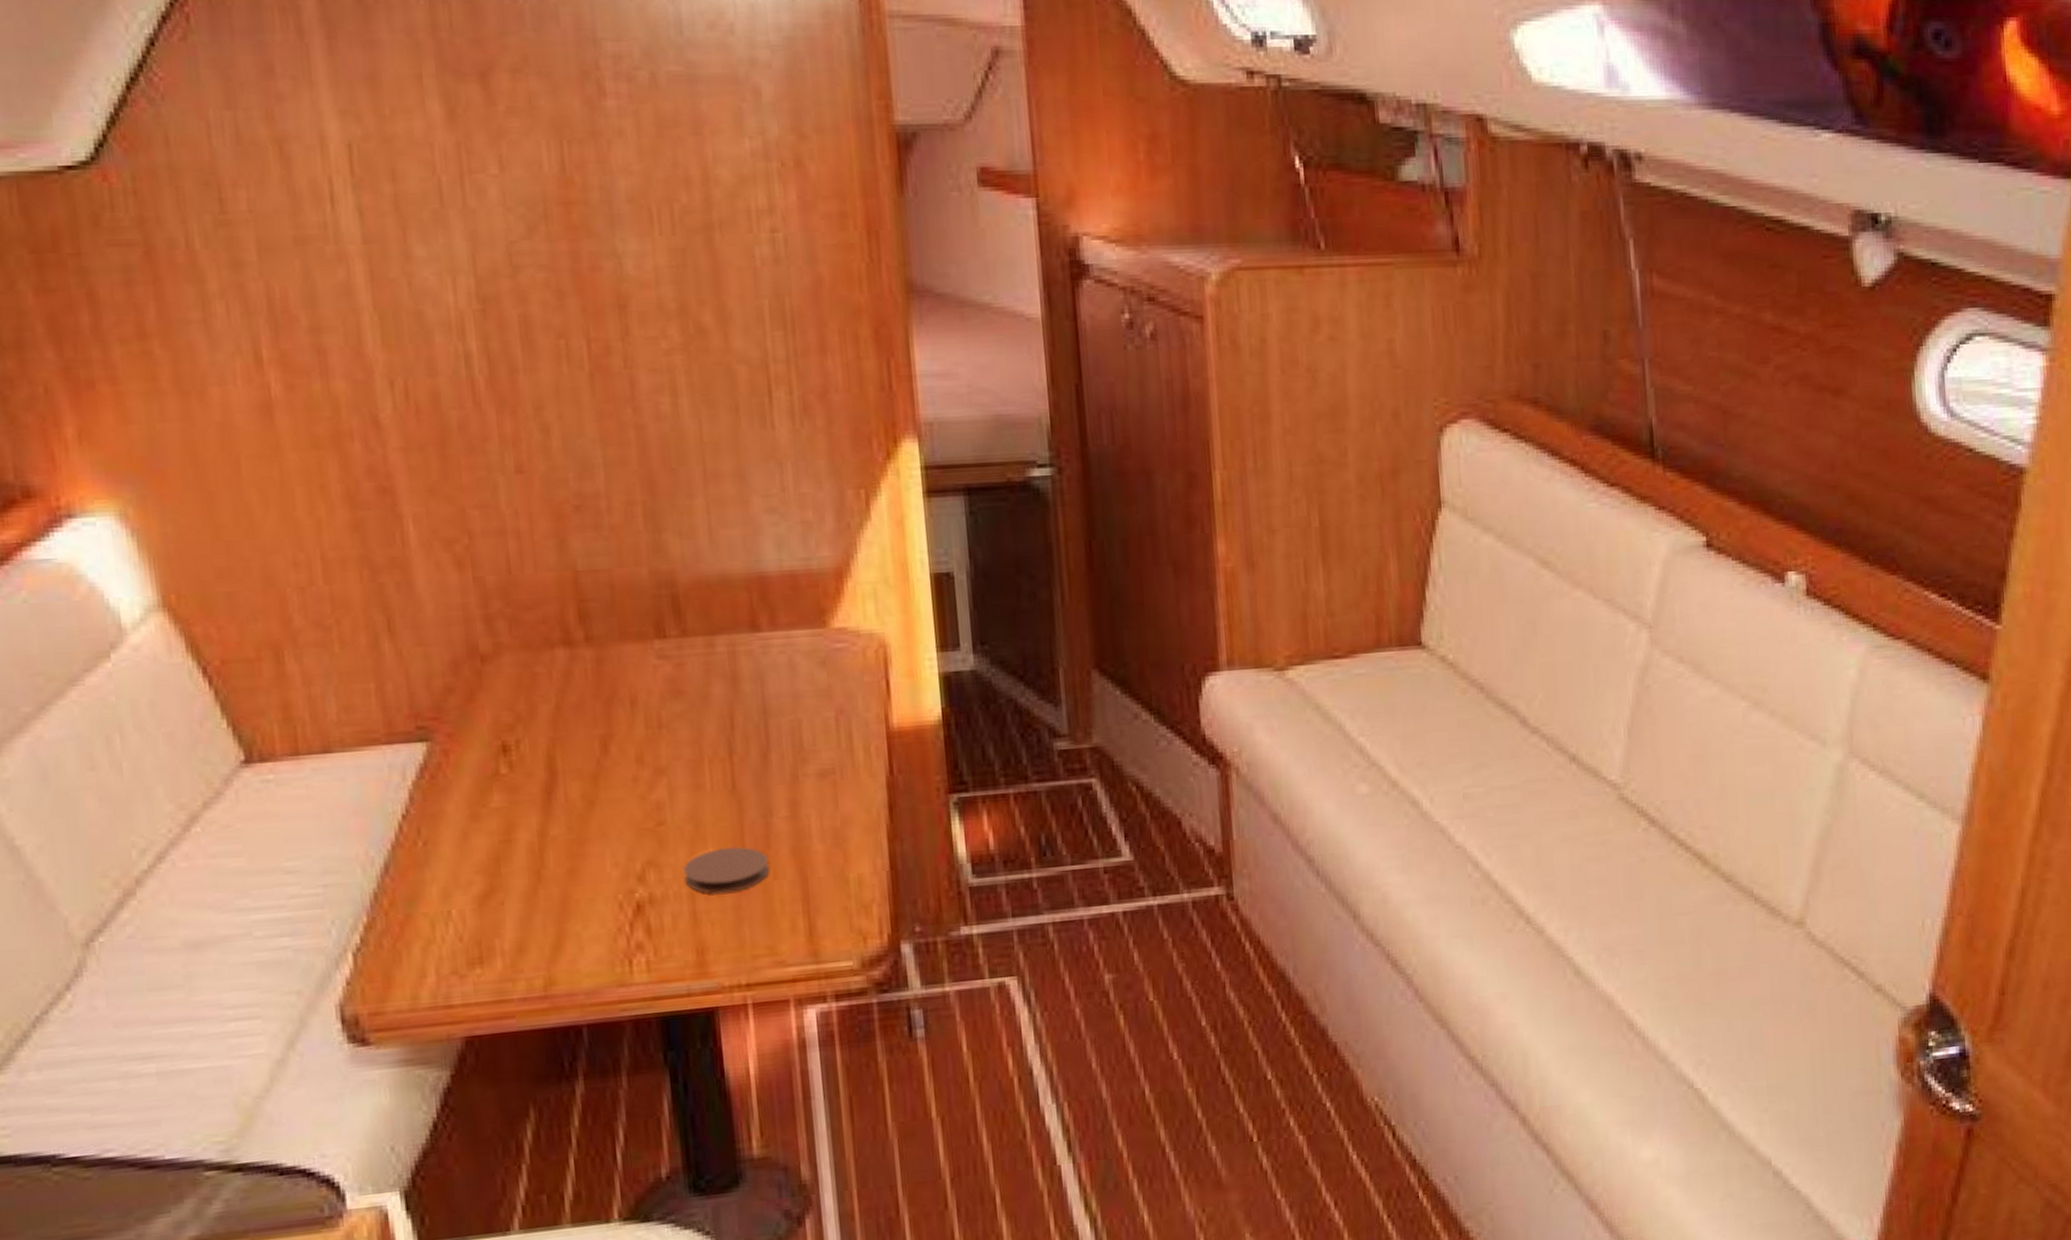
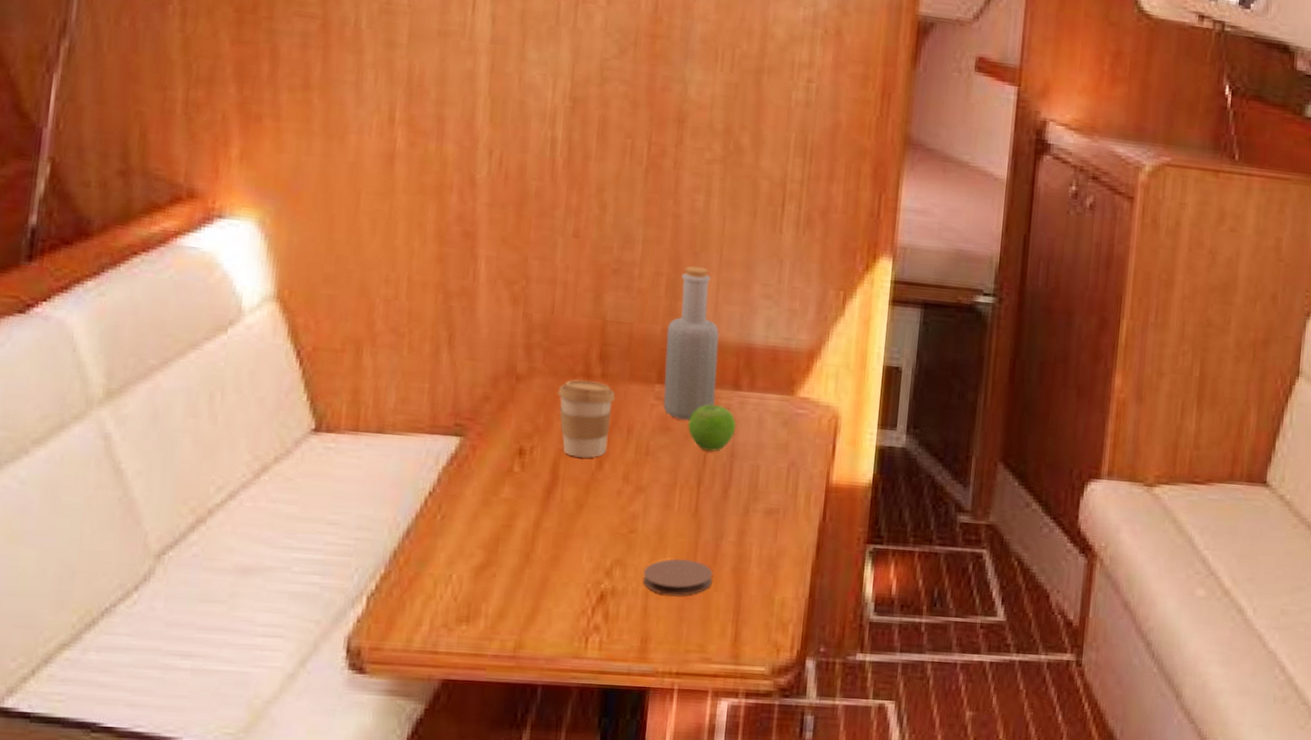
coffee cup: none [535,647,610,746] -> present [558,379,616,459]
bottle: none [655,485,733,679] -> present [663,265,719,420]
fruit: none [703,653,764,713] -> present [688,404,736,452]

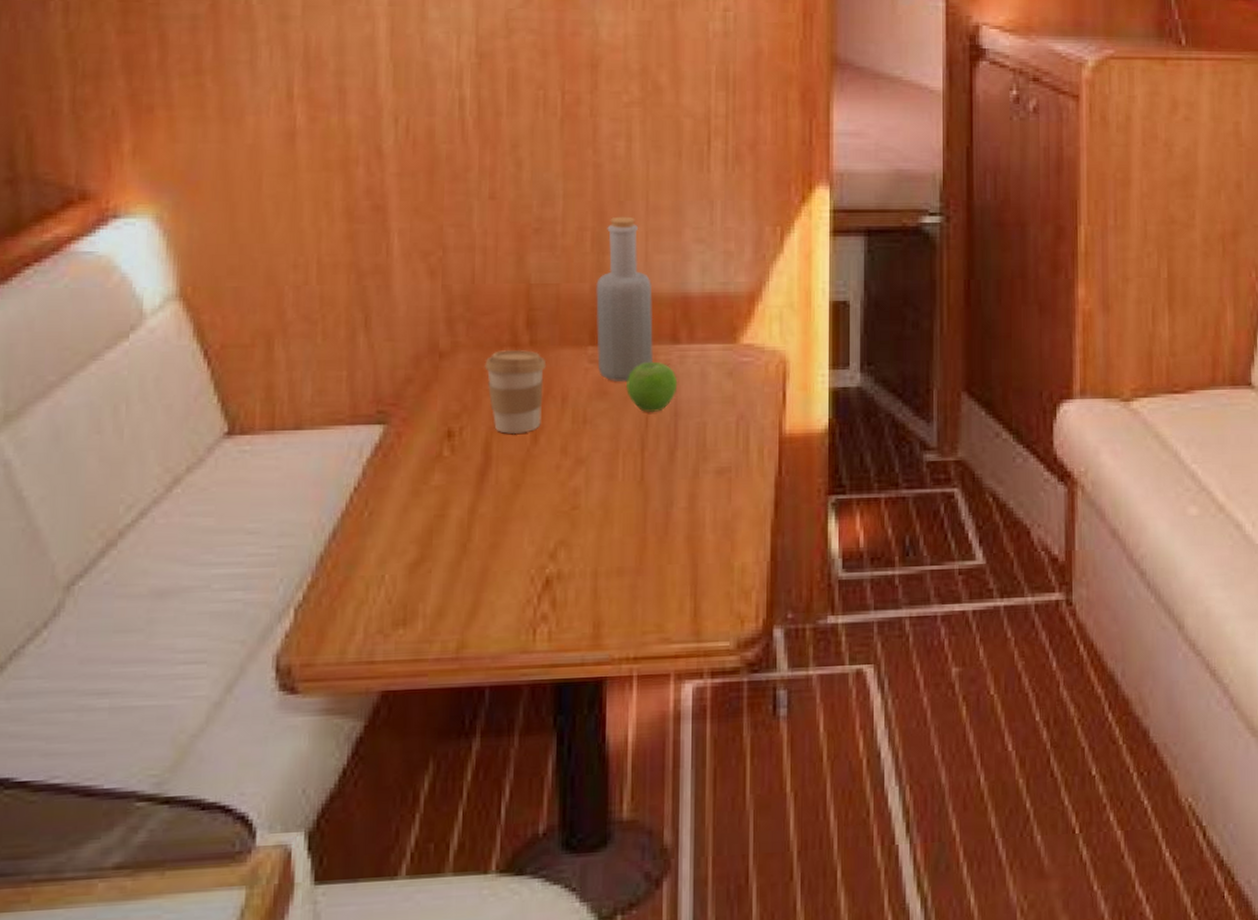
coaster: present [643,558,714,596] -> none [590,531,666,573]

